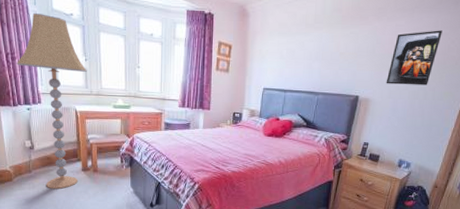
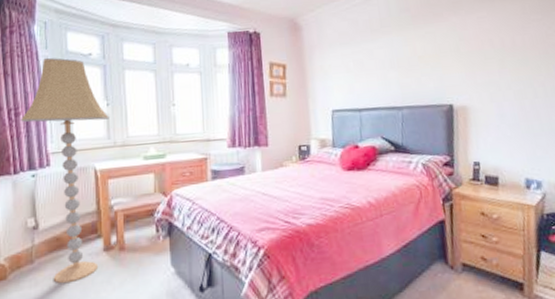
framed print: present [386,30,442,86] -> none [481,16,535,86]

